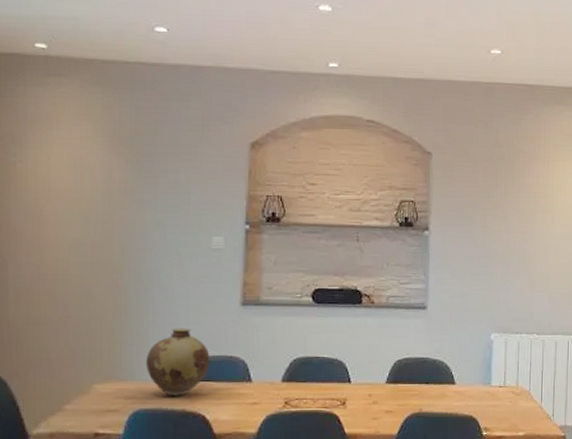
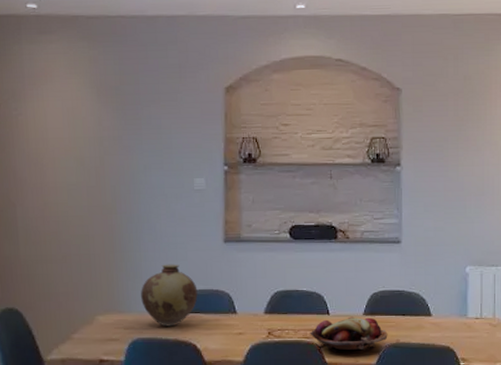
fruit basket: none [329,385,411,423] -> present [310,316,388,352]

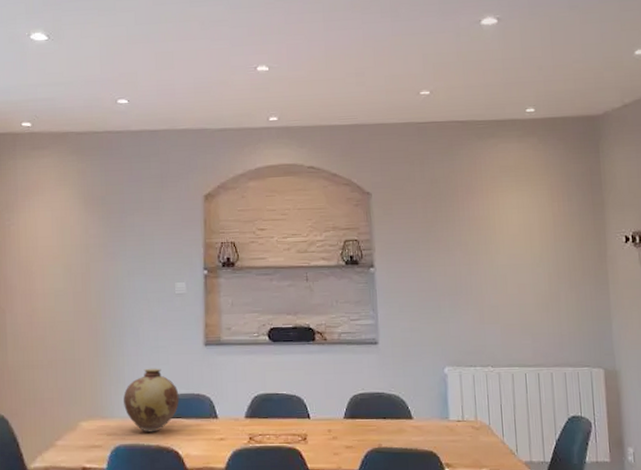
fruit basket: present [310,316,388,352] -> none [291,420,370,458]

